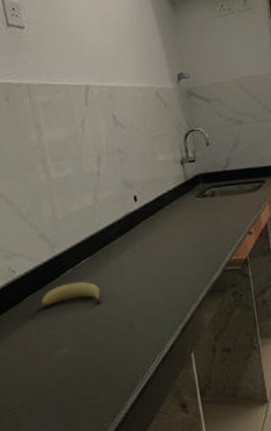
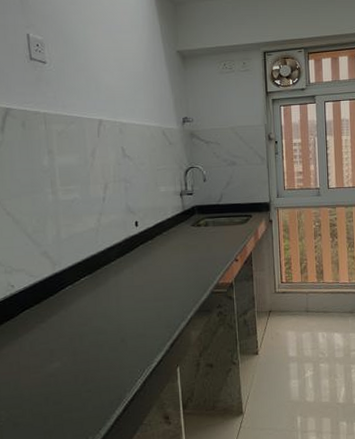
fruit: present [40,281,102,307] -> none [36,298,97,321]

